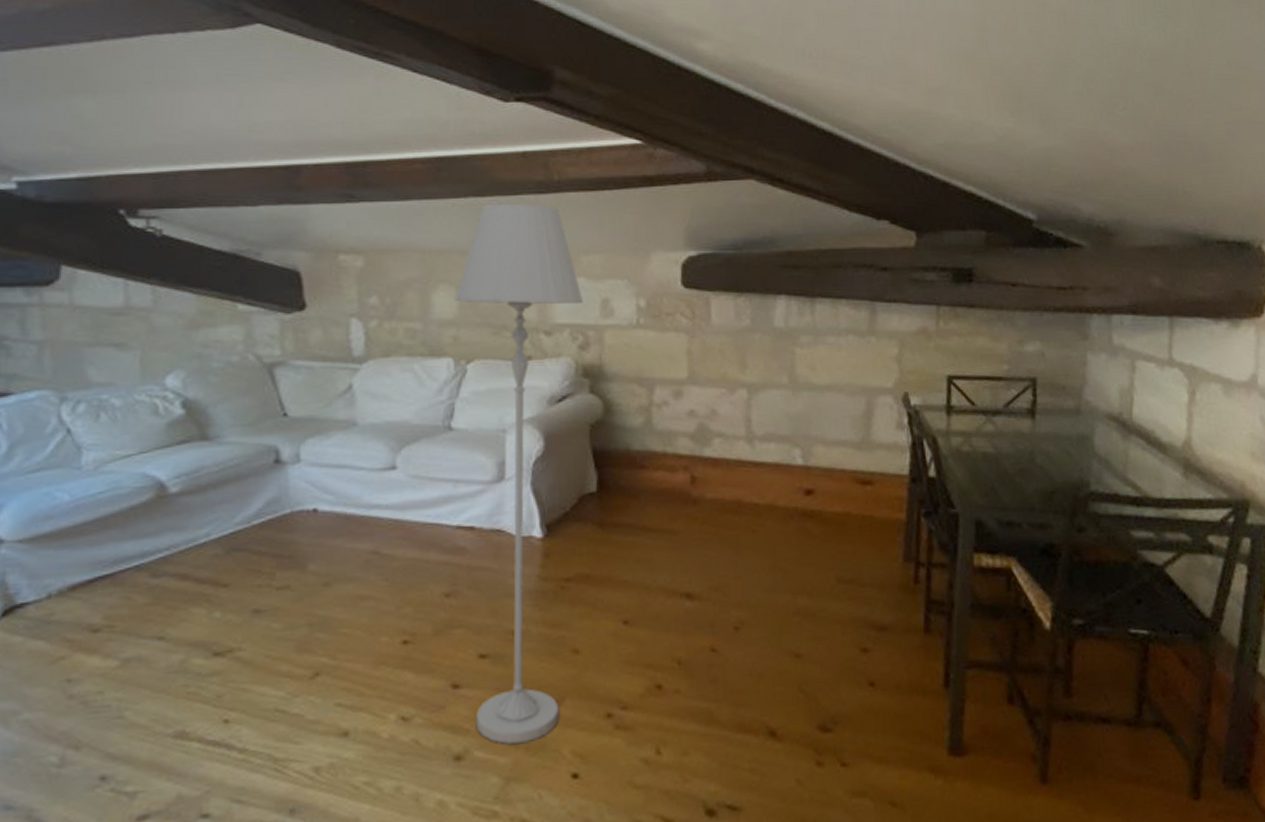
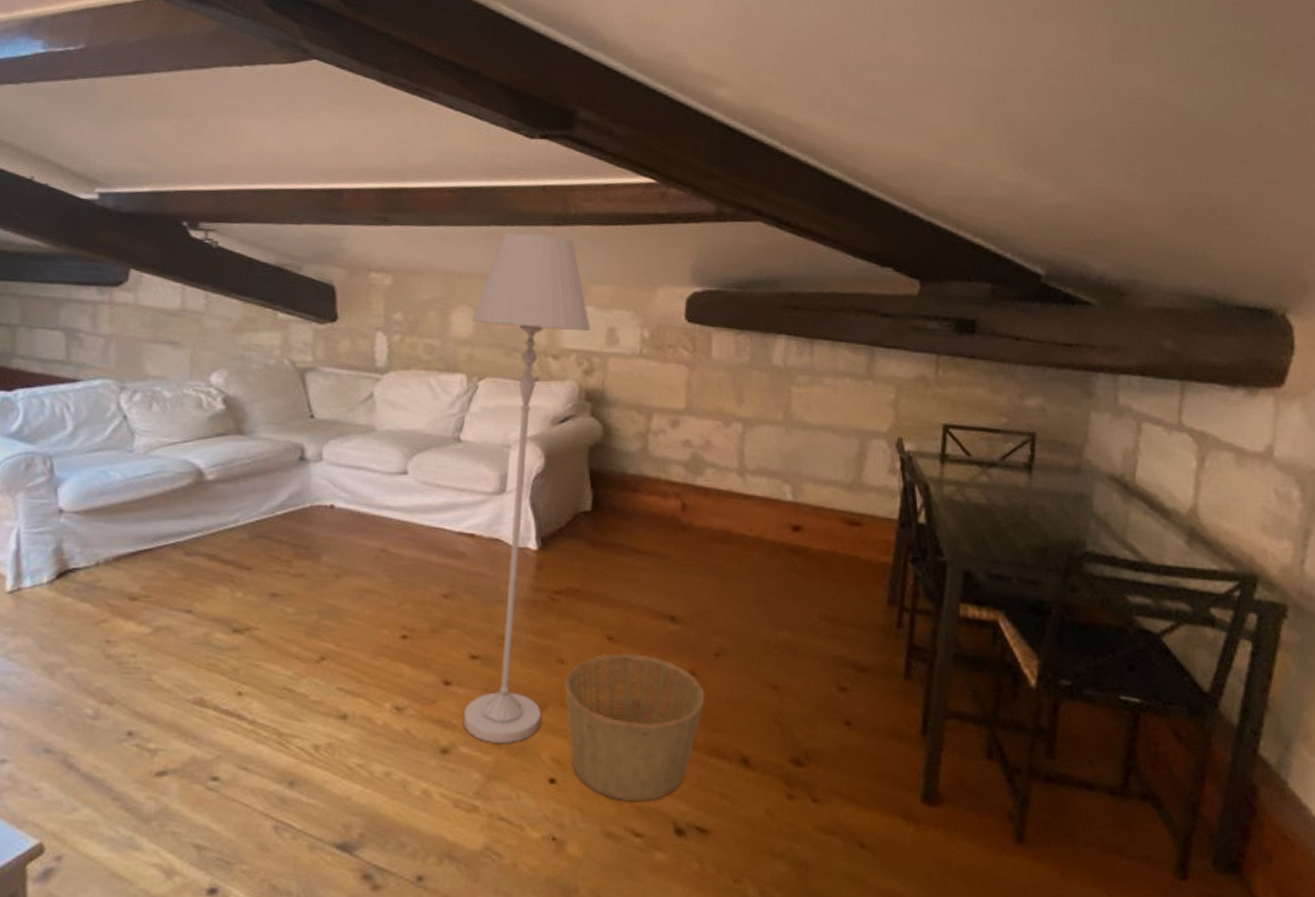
basket: none [581,635,728,789] -> present [564,653,705,803]

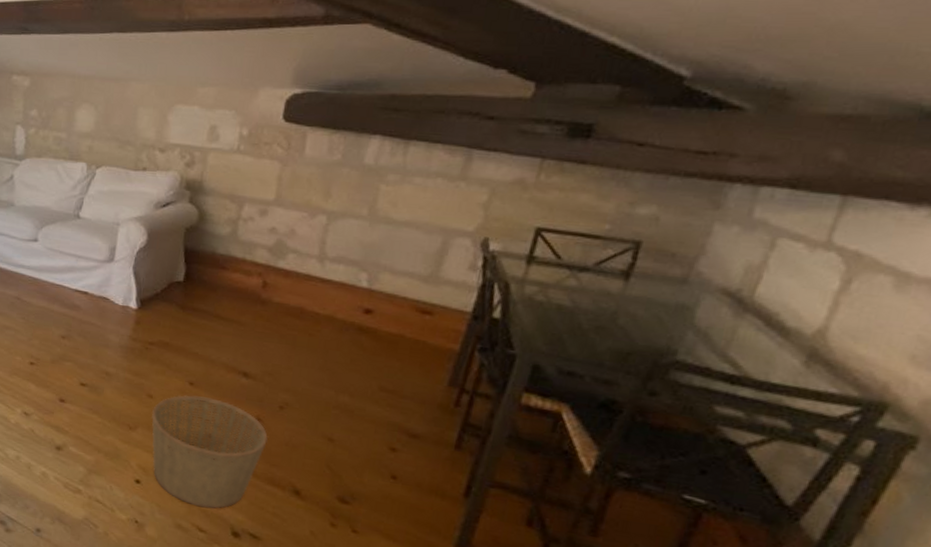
floor lamp: present [462,232,590,745] -> none [72,38,195,450]

